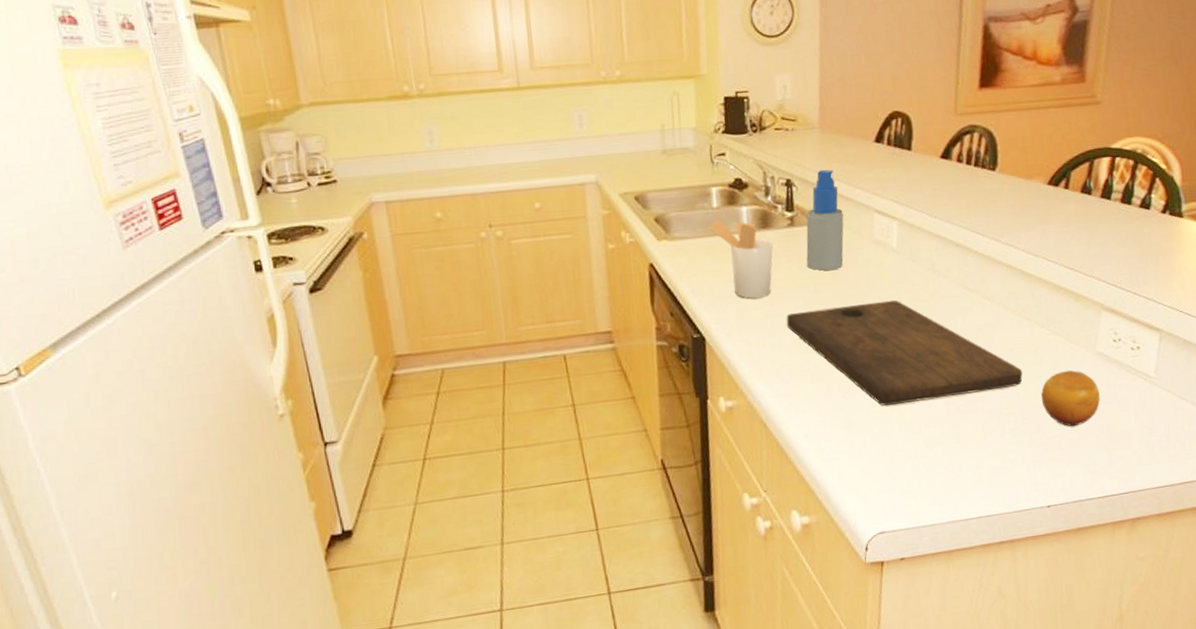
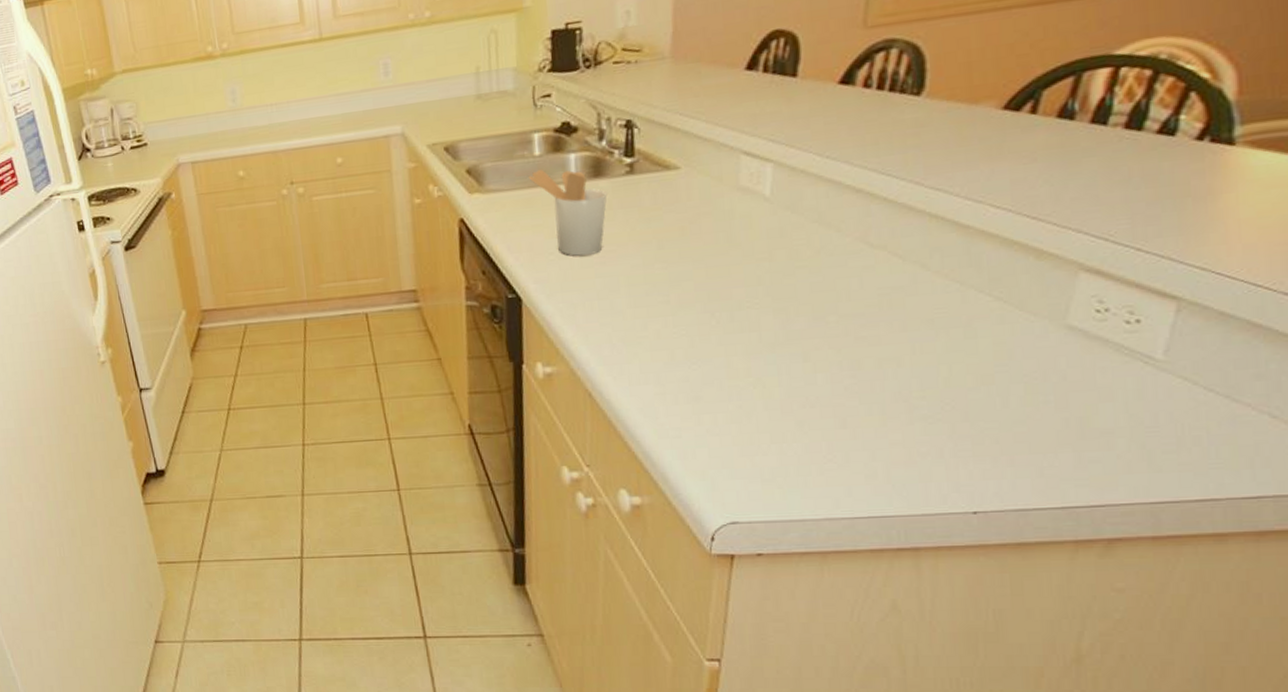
cutting board: present [786,300,1023,406] -> none [621,257,947,380]
spray bottle: present [806,169,844,271] -> none [648,105,700,225]
fruit: present [1041,370,1100,427] -> none [972,346,1068,418]

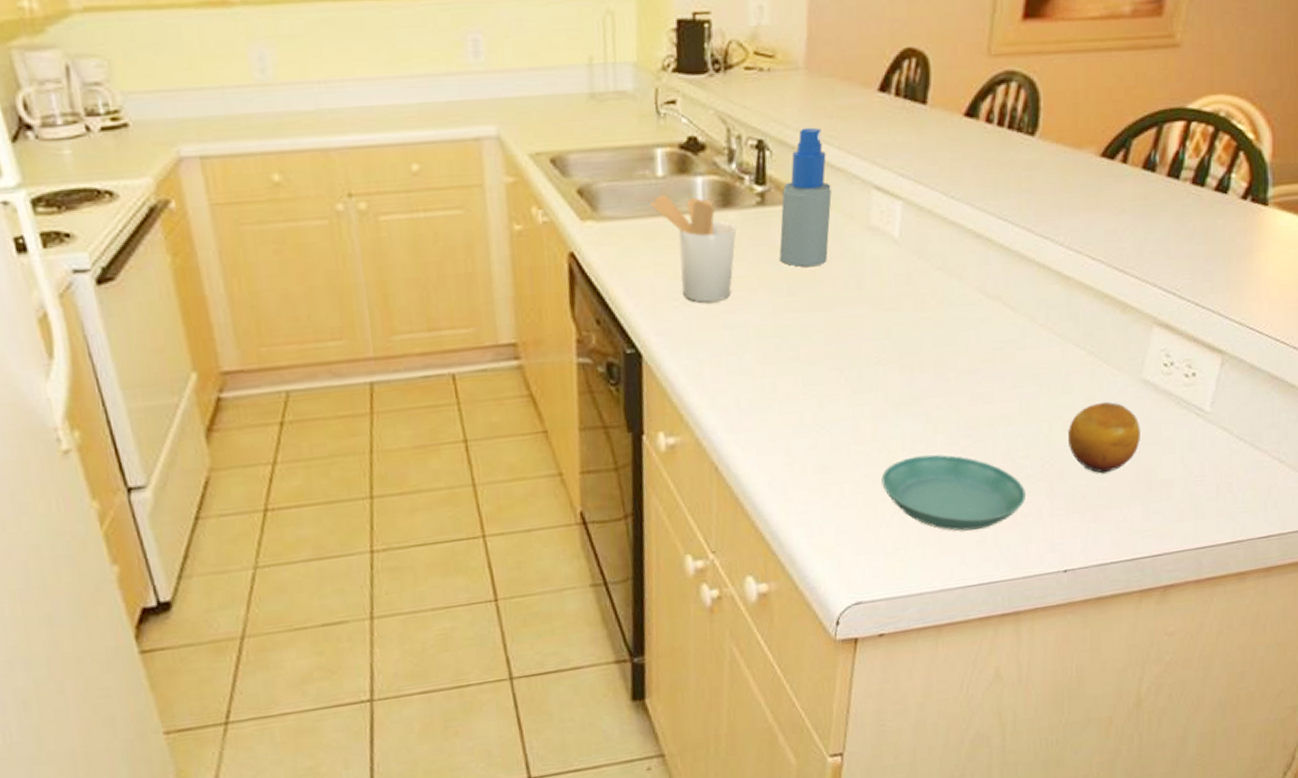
spray bottle: none [648,105,700,225] -> present [779,127,832,267]
saucer: none [756,391,923,465] -> present [881,454,1026,531]
fruit: none [972,346,1068,418] -> present [1067,401,1140,474]

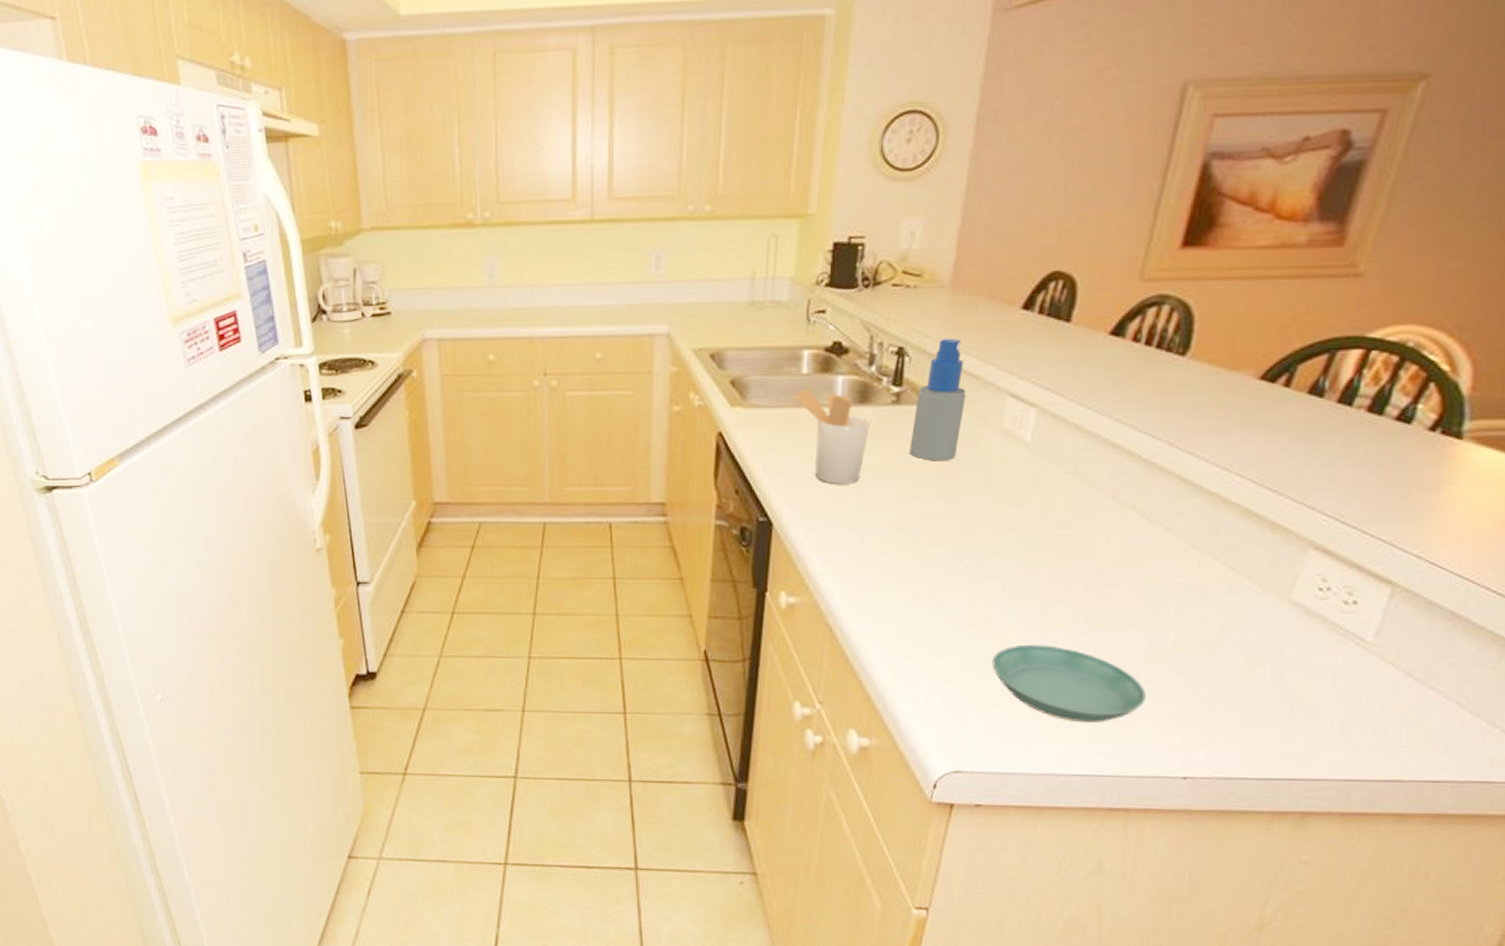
fruit: present [1067,401,1140,474] -> none [1198,617,1285,688]

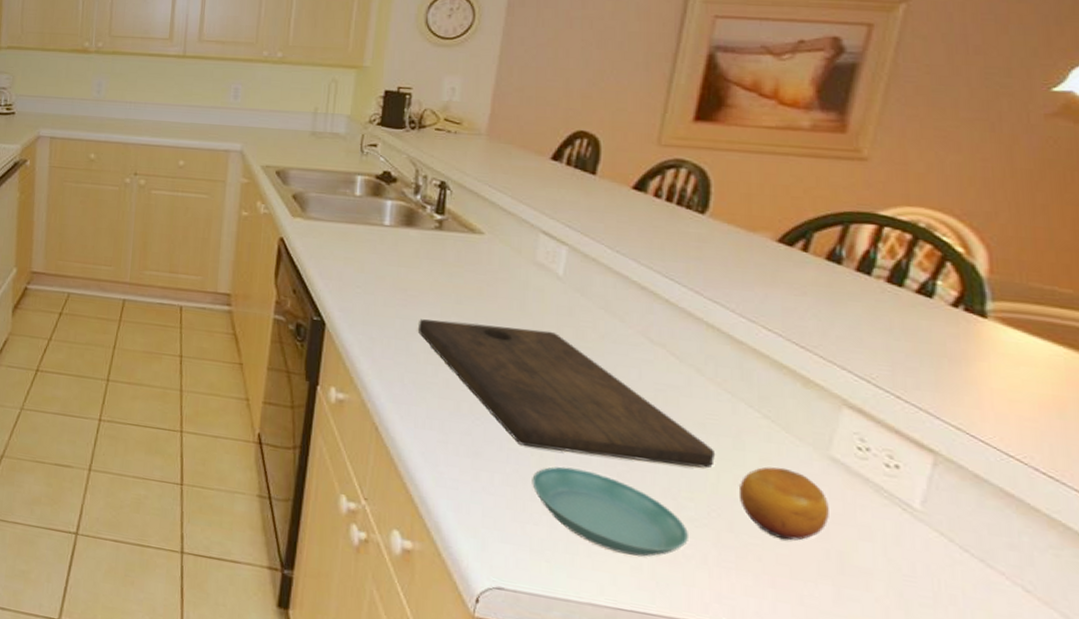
utensil holder: present [793,389,871,484] -> none [347,209,416,296]
cutting board: none [874,504,1179,629] -> present [419,319,716,469]
spray bottle: present [910,338,966,460] -> none [451,178,502,284]
fruit: none [1198,617,1285,688] -> present [738,466,829,541]

